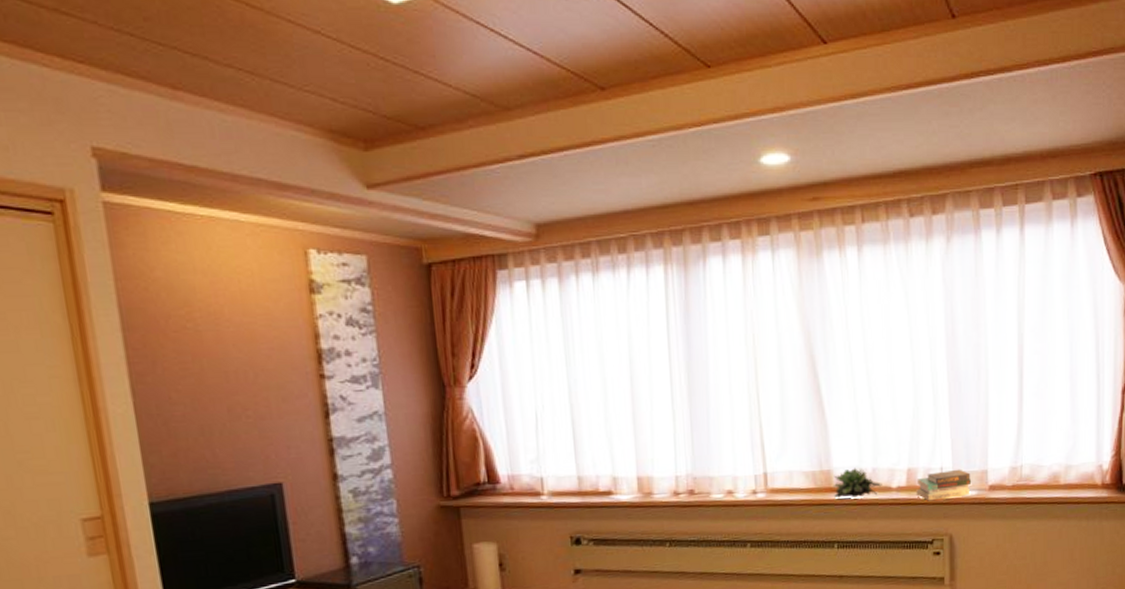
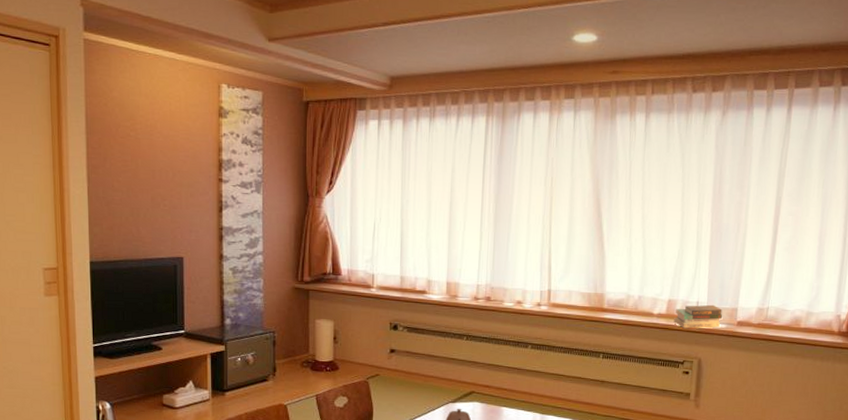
succulent plant: present [833,468,882,499] -> none [604,294,646,319]

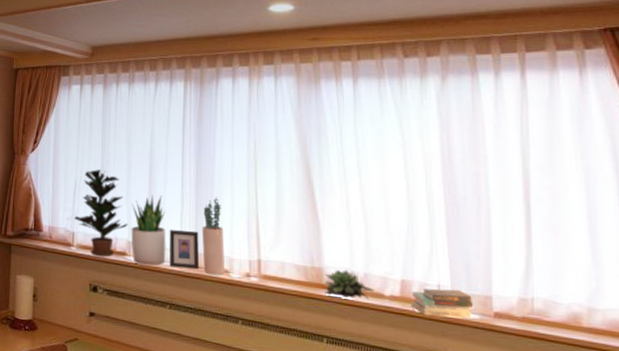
potted plant: none [374,210,427,297] -> present [74,169,128,258]
planter: none [430,233,465,302] -> present [131,195,166,266]
picture frame: none [467,266,496,303] -> present [169,230,200,270]
vase: none [498,233,519,307] -> present [202,197,225,276]
succulent plant: none [604,294,646,319] -> present [323,270,374,300]

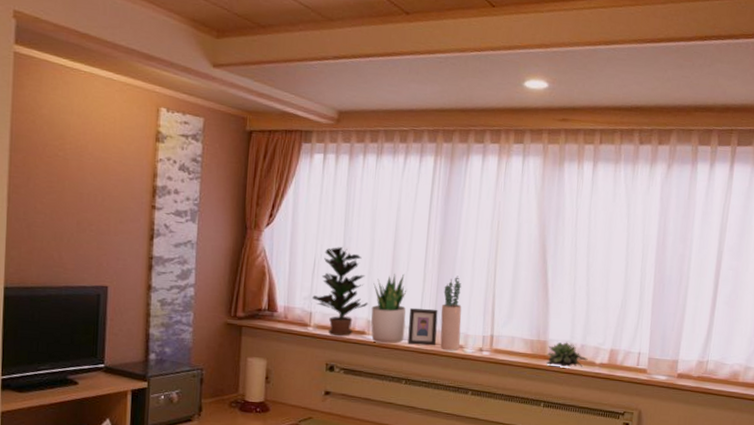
books: present [411,288,472,318] -> none [615,355,663,380]

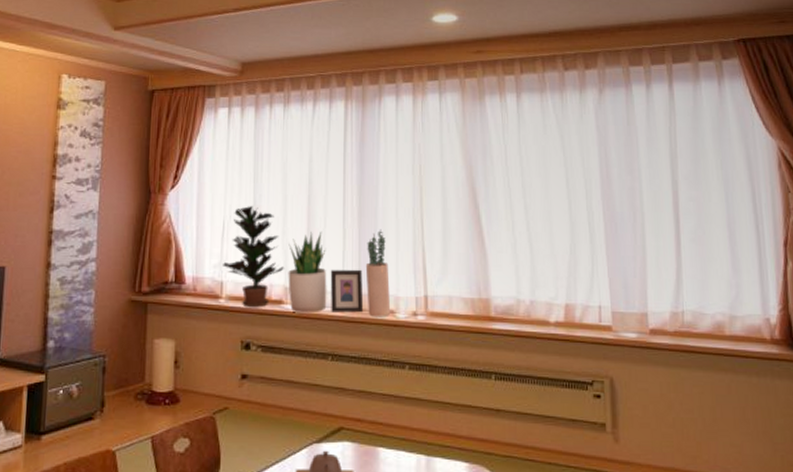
succulent plant: present [546,342,588,368] -> none [491,298,540,330]

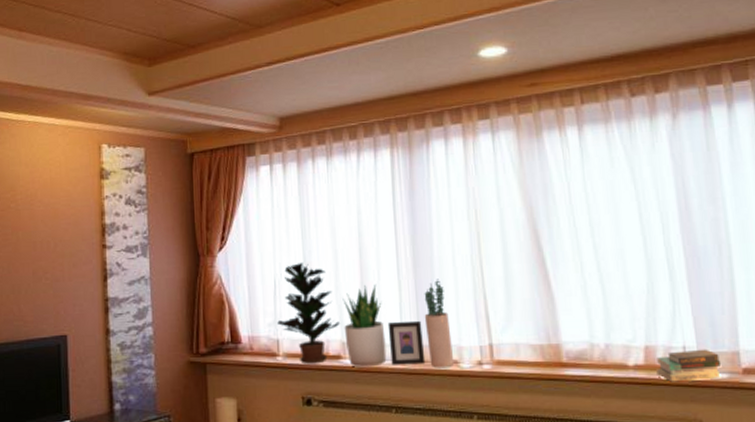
books: none [574,309,630,340] -> present [656,349,720,382]

